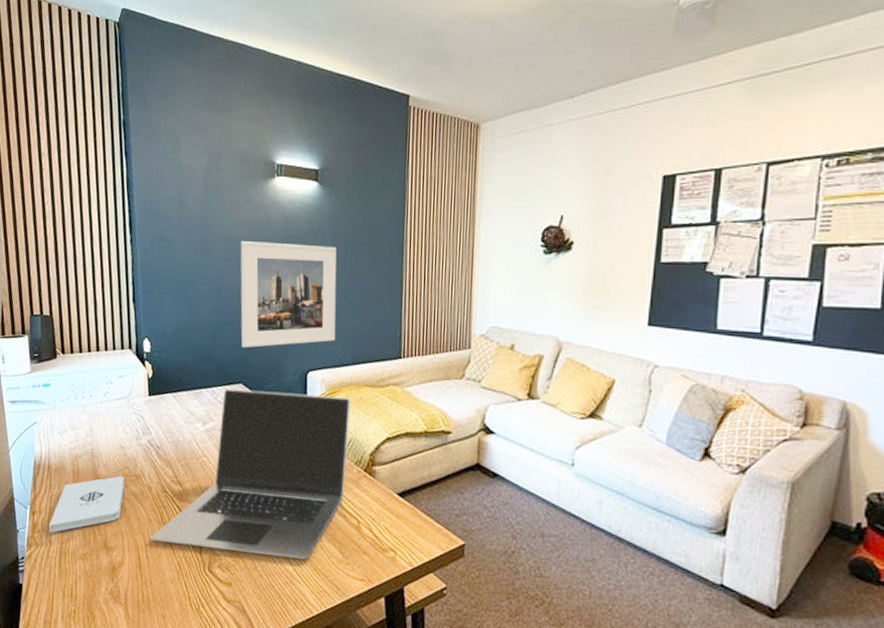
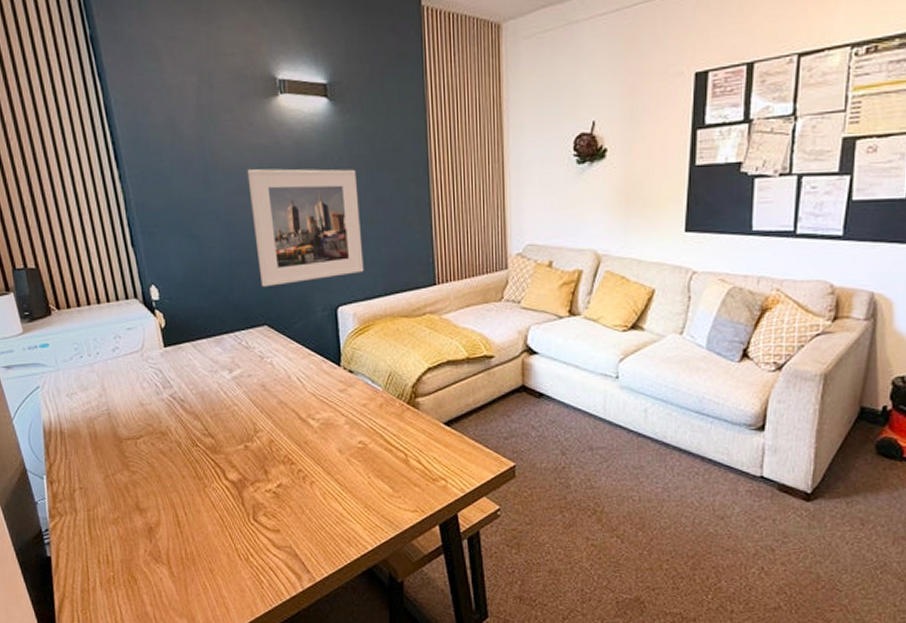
notepad: present [48,475,124,533] -> none [70,434,150,501]
laptop: present [151,388,351,559] -> none [187,330,389,498]

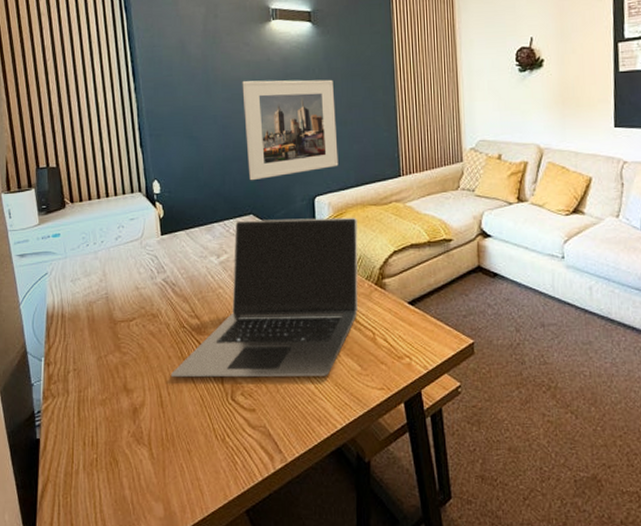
laptop: none [187,330,389,498] -> present [171,217,358,378]

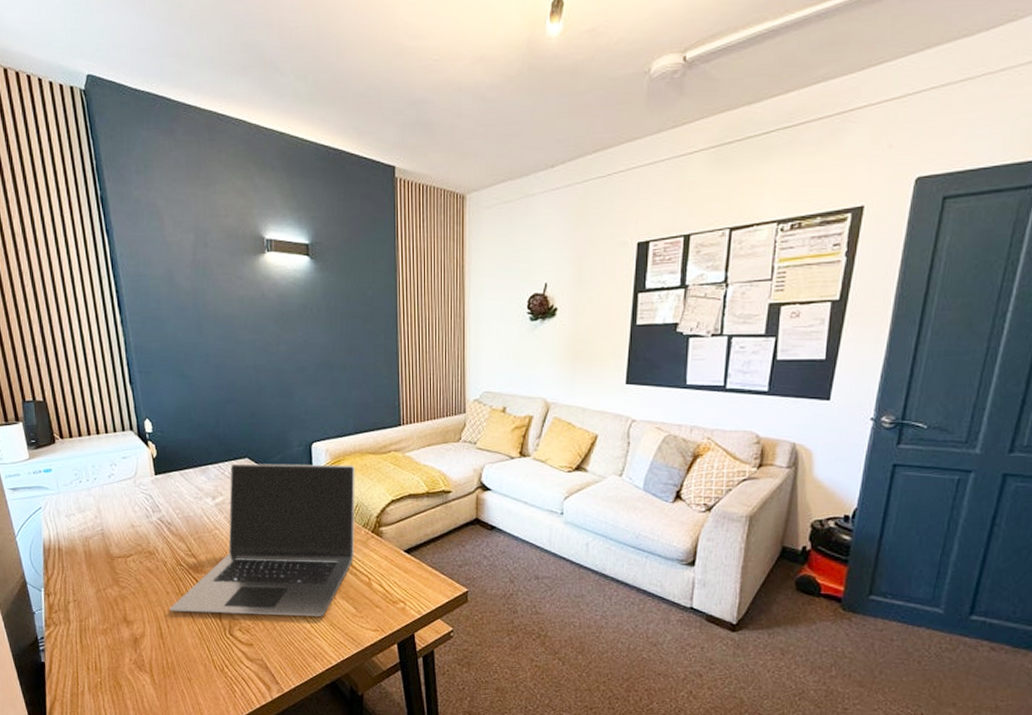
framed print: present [242,79,339,181] -> none [235,318,337,424]

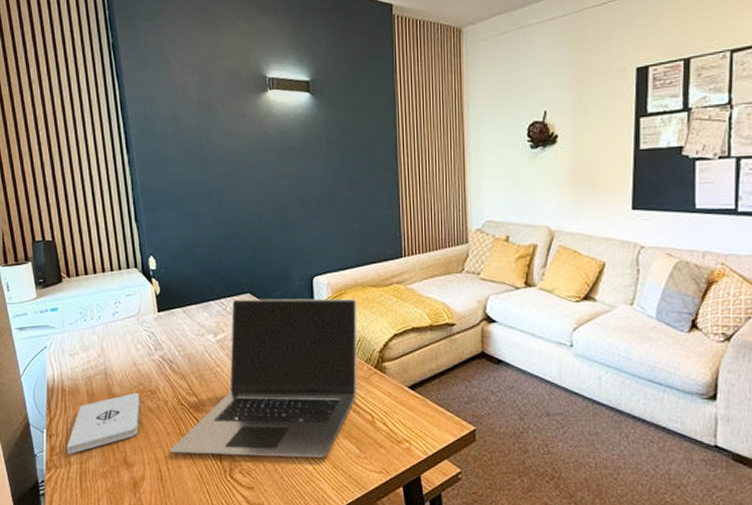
notepad: none [65,553,139,612] -> present [66,392,140,454]

